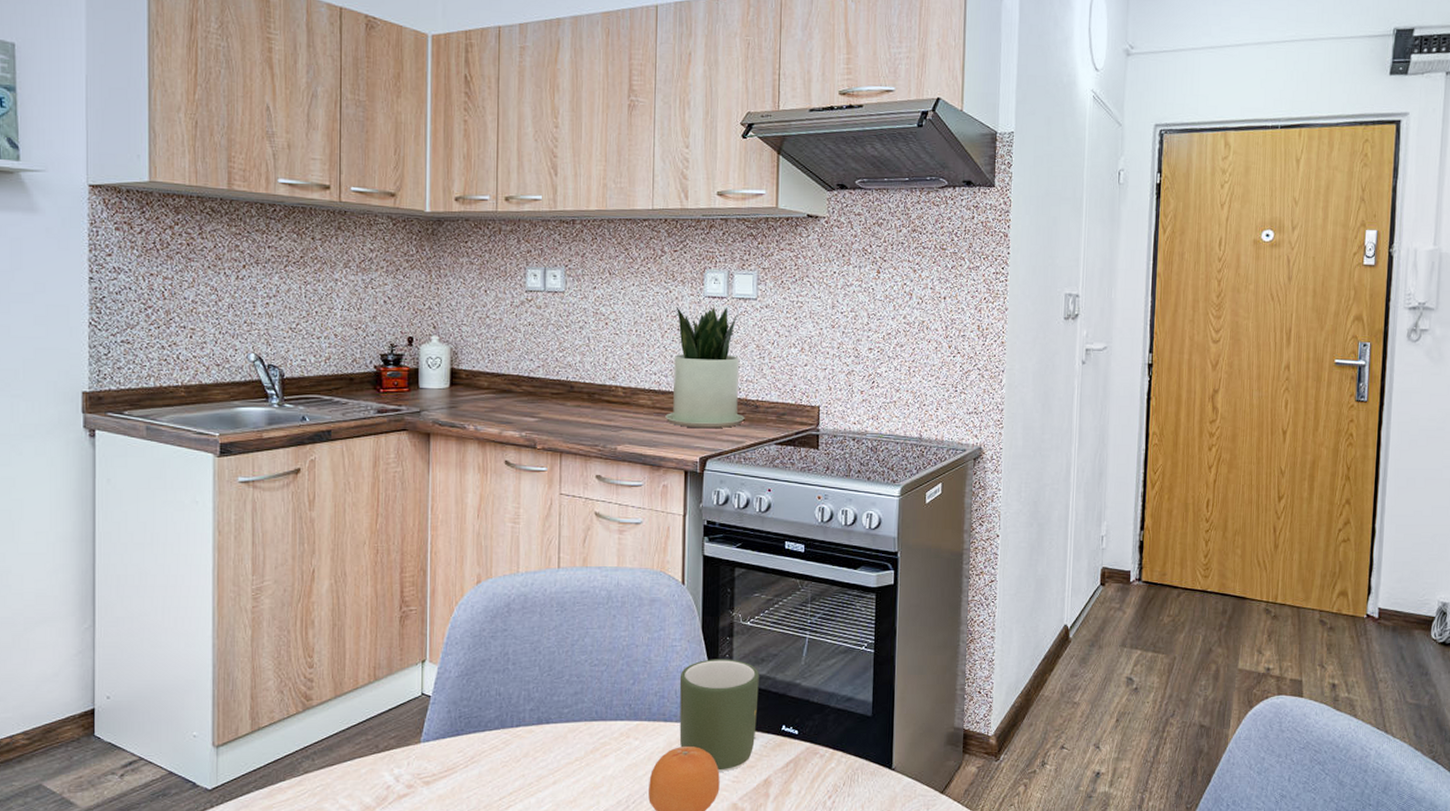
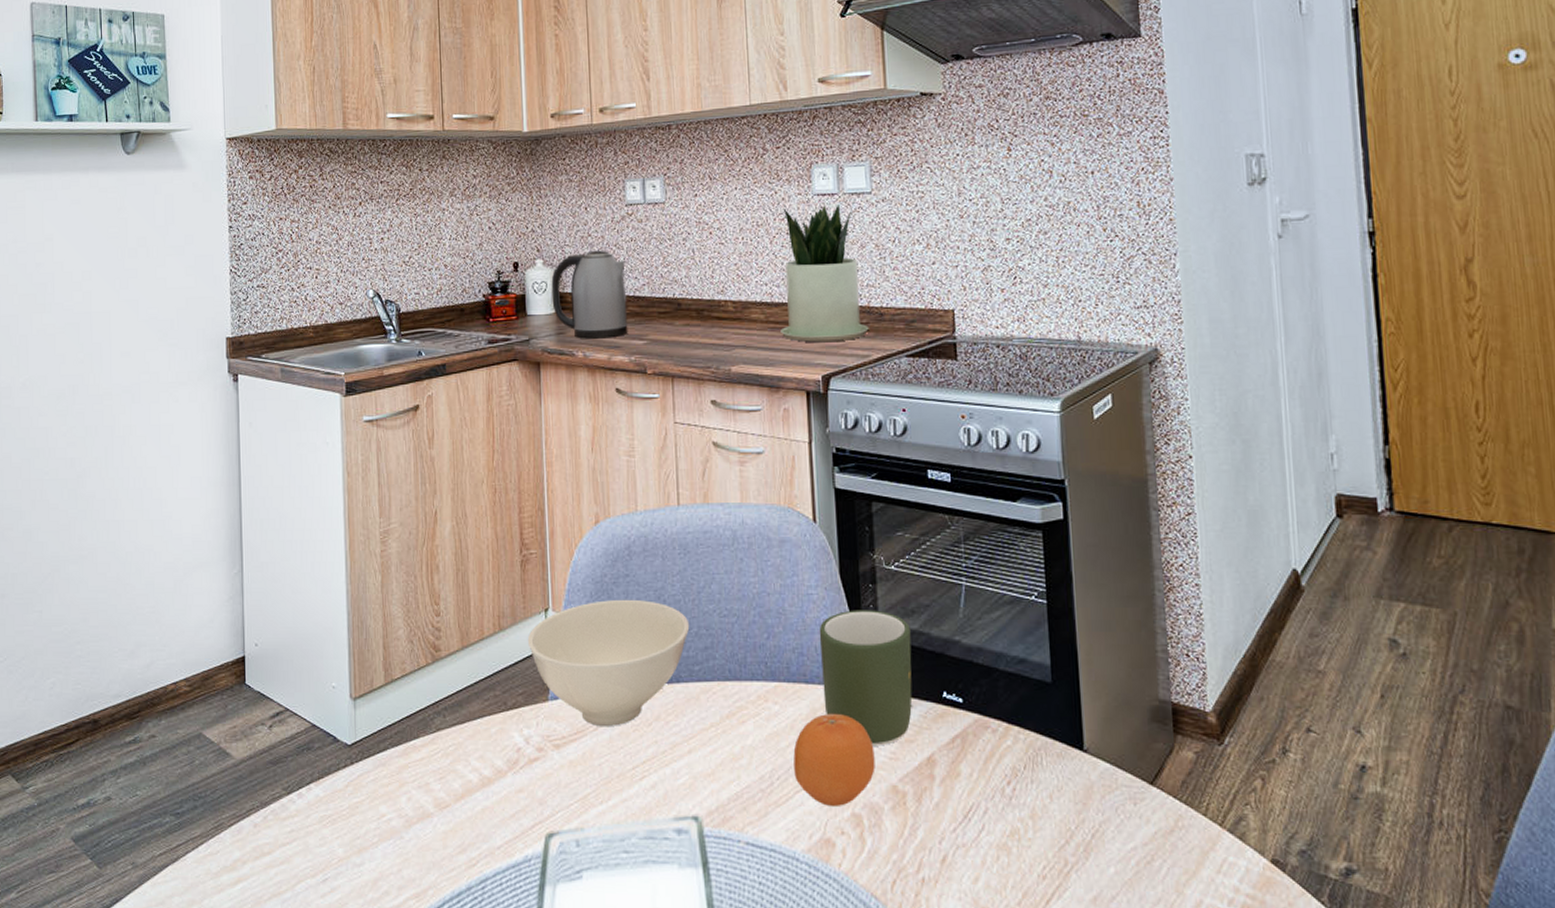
bowl: none [402,651,562,763] -> present [527,599,690,726]
kettle: none [446,331,522,414] -> present [551,250,628,339]

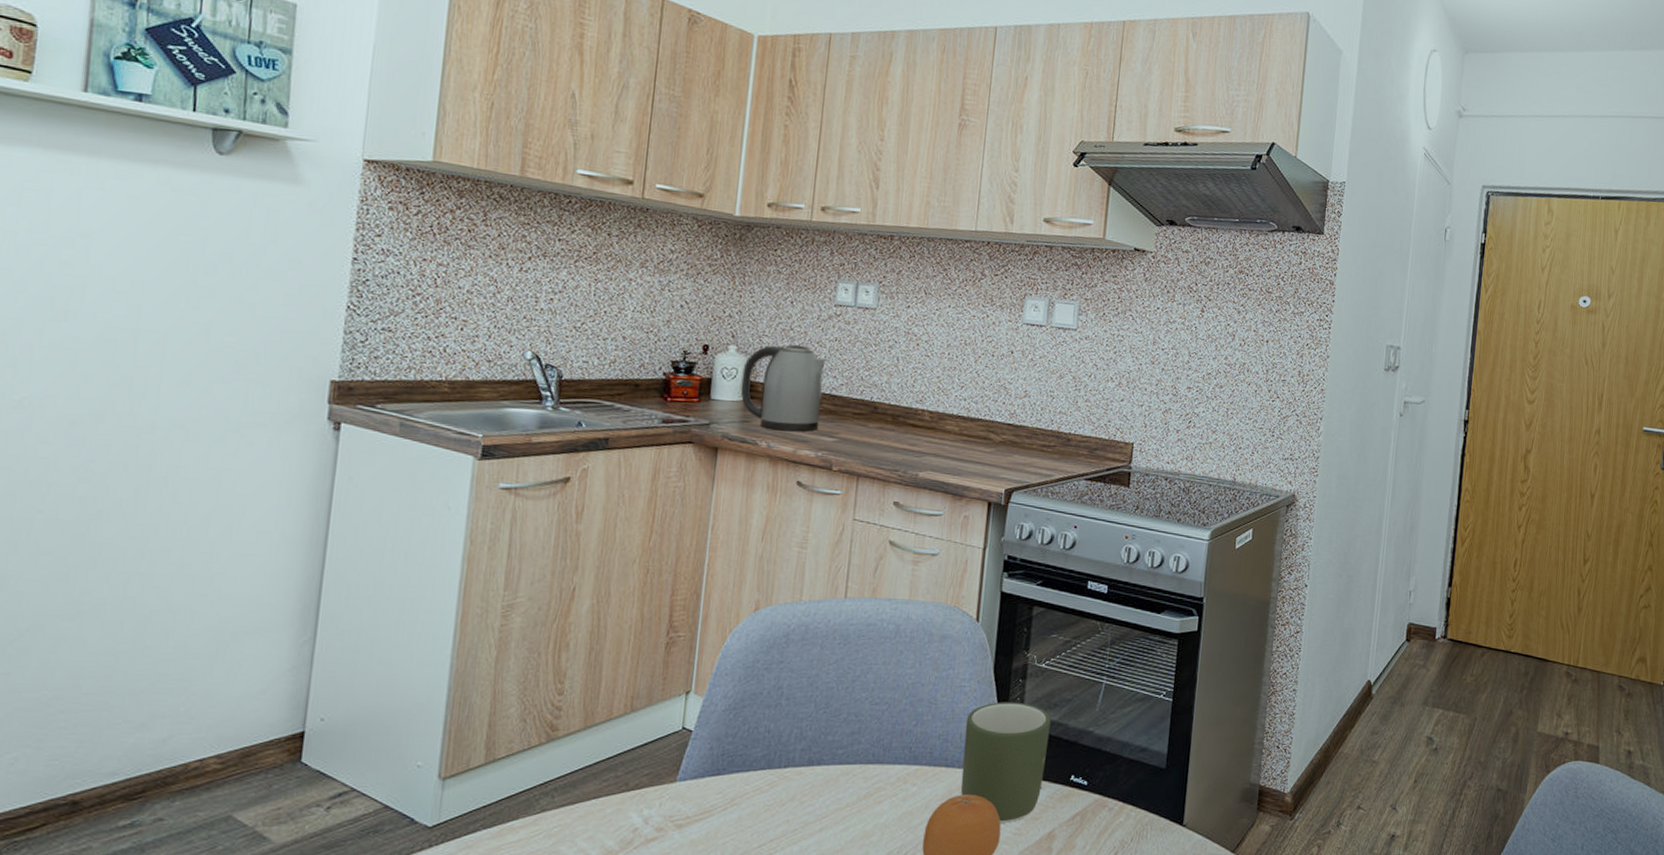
bowl: present [527,599,690,726] -> none [661,684,840,806]
planter: present [780,205,869,343] -> none [972,331,1056,460]

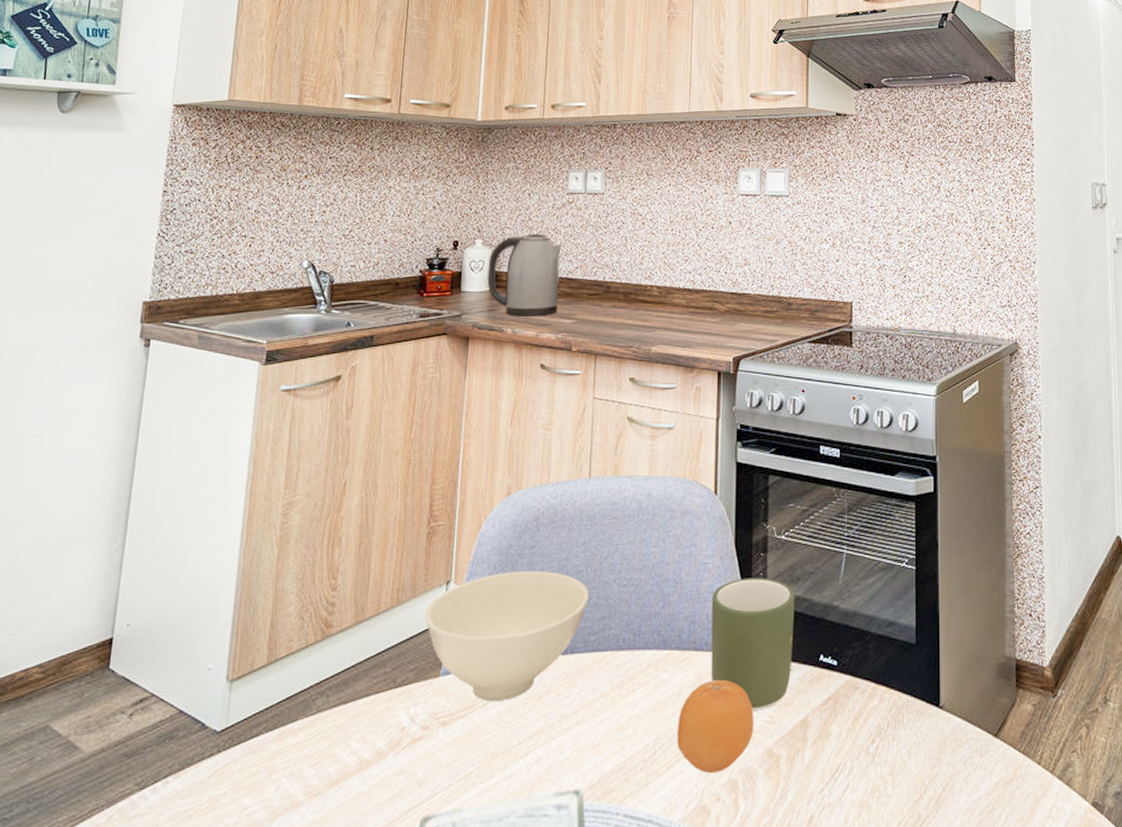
bowl: none [661,684,840,806] -> present [424,570,590,701]

